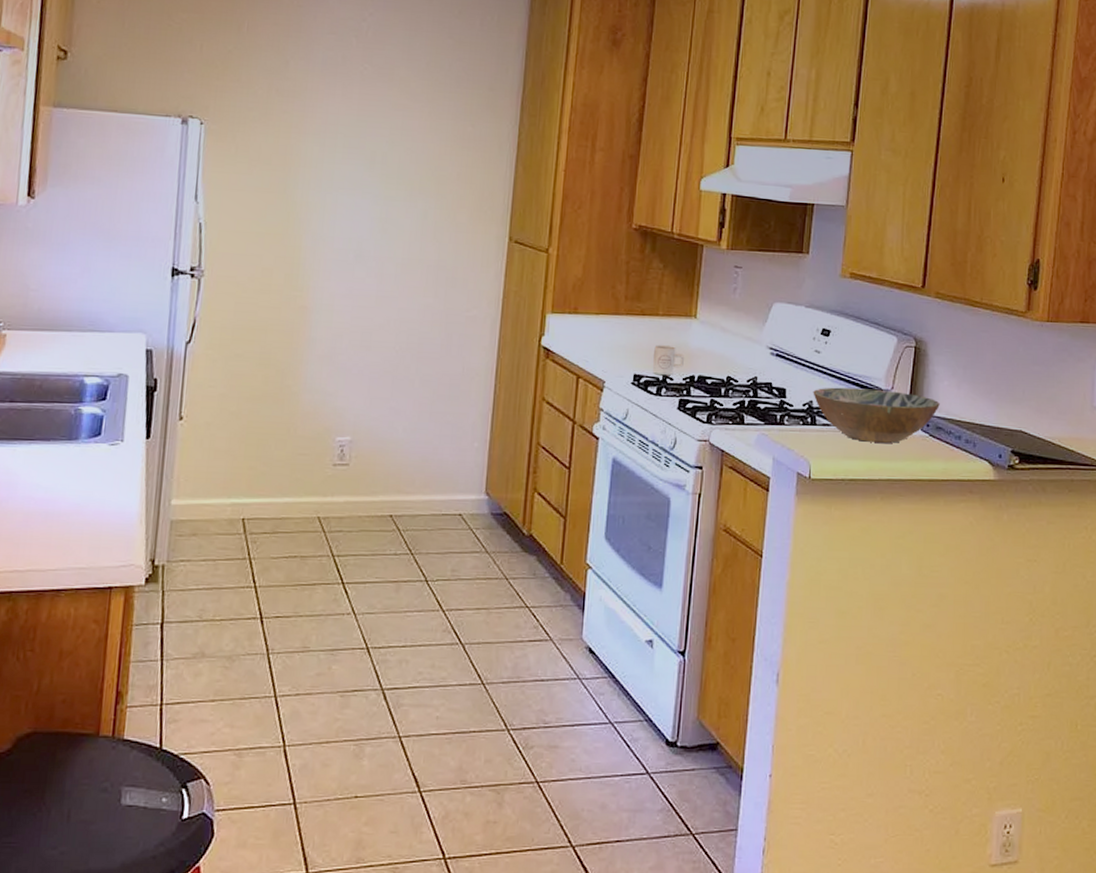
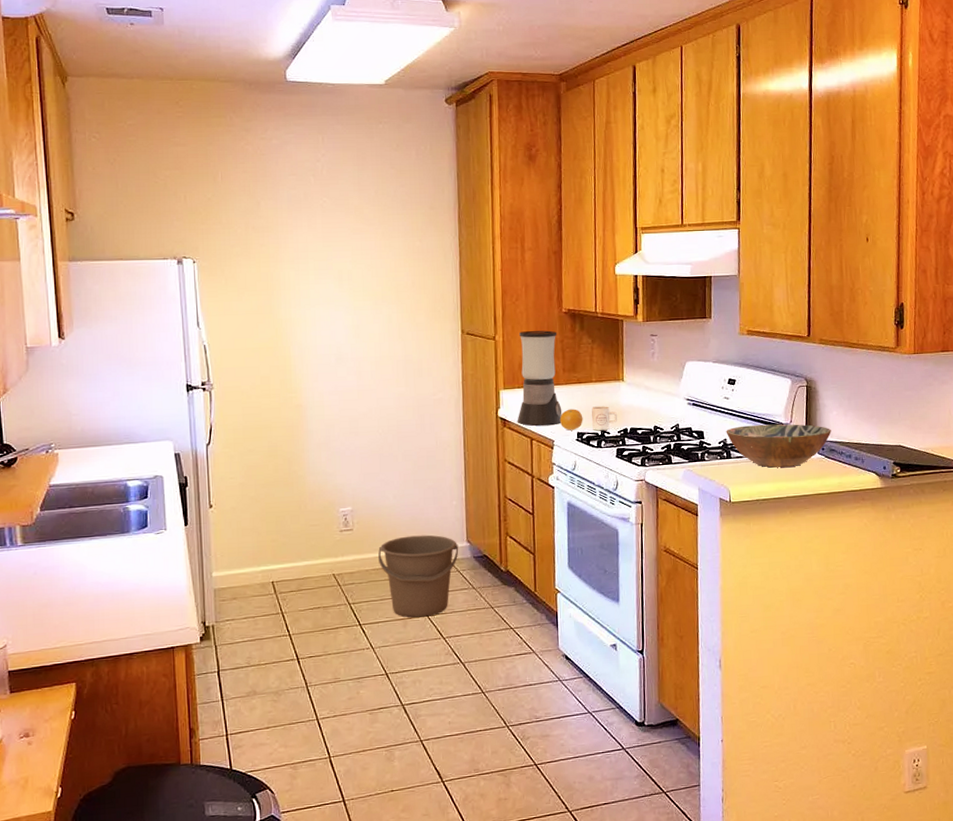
bucket: none [375,479,475,582] -> present [378,535,459,618]
blender: none [563,246,623,362] -> present [517,330,562,426]
fruit: none [614,345,643,371] -> present [559,409,583,431]

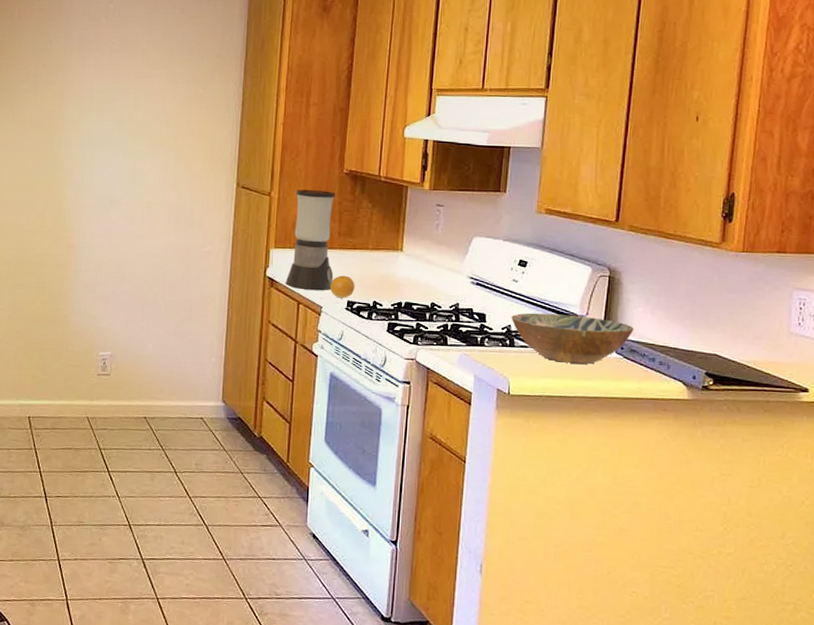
bucket: present [378,535,459,618] -> none [132,388,214,473]
mug: present [591,406,617,431] -> none [363,275,392,302]

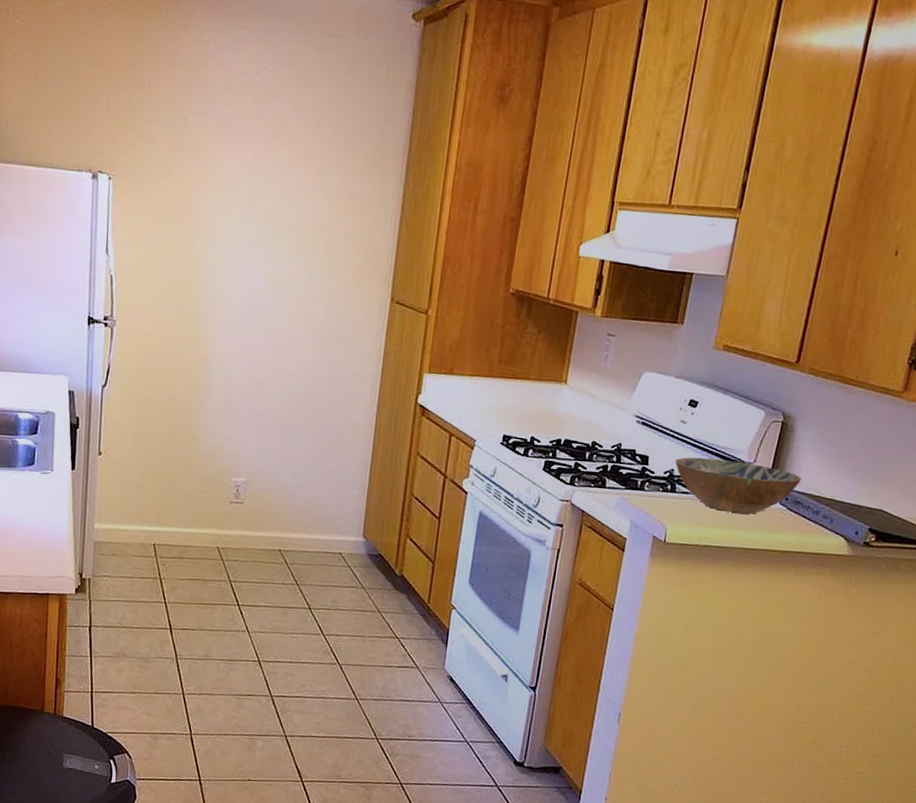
blender: present [285,190,336,290] -> none [437,309,499,422]
fruit: present [329,275,355,298] -> none [485,407,513,432]

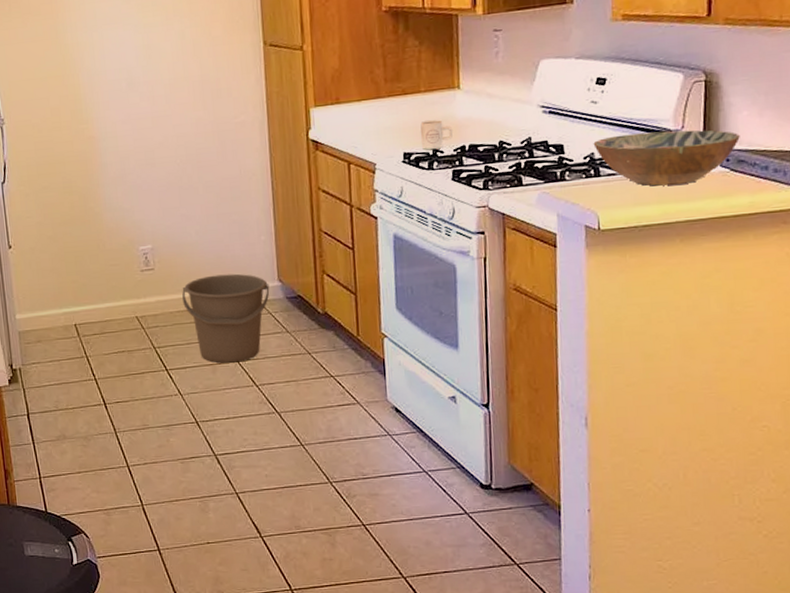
bucket: none [266,519,354,610] -> present [182,273,270,363]
mug: none [521,408,552,438] -> present [420,120,453,150]

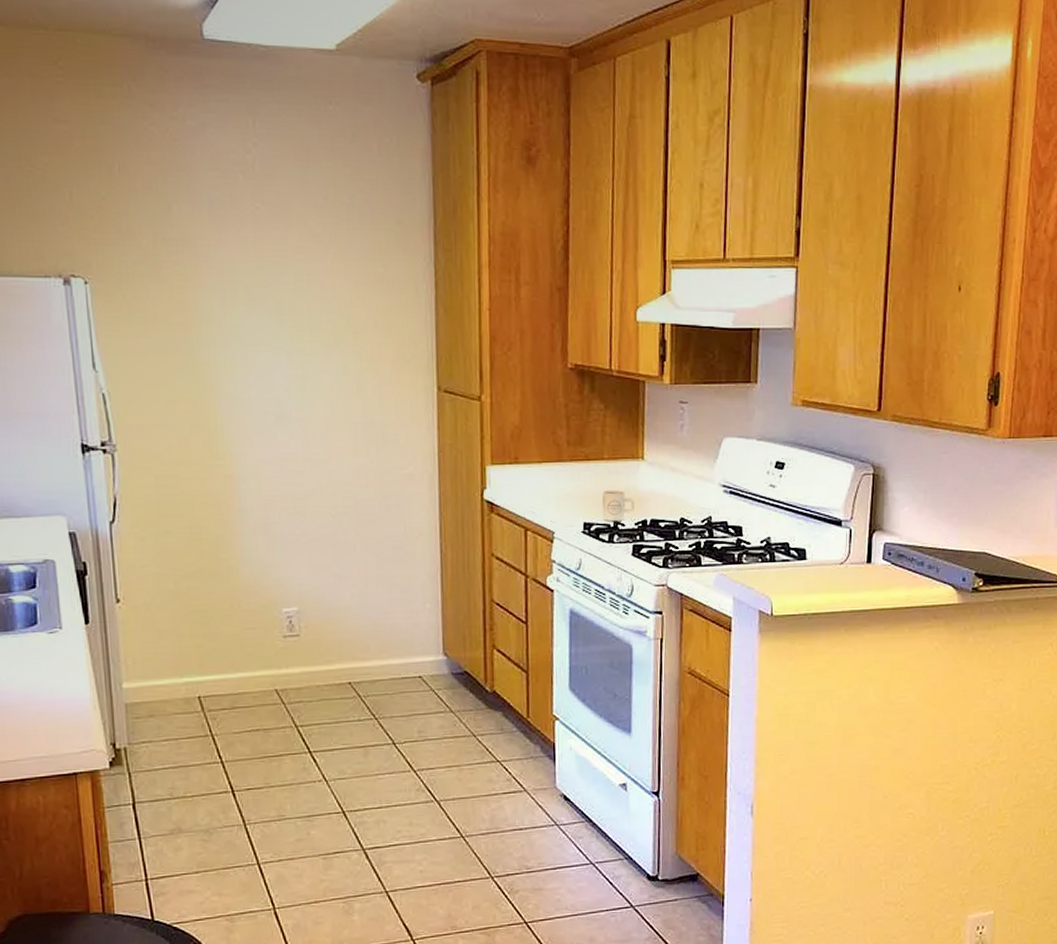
bucket: present [182,273,270,363] -> none [332,644,433,745]
bowl: present [593,130,740,186] -> none [770,520,901,575]

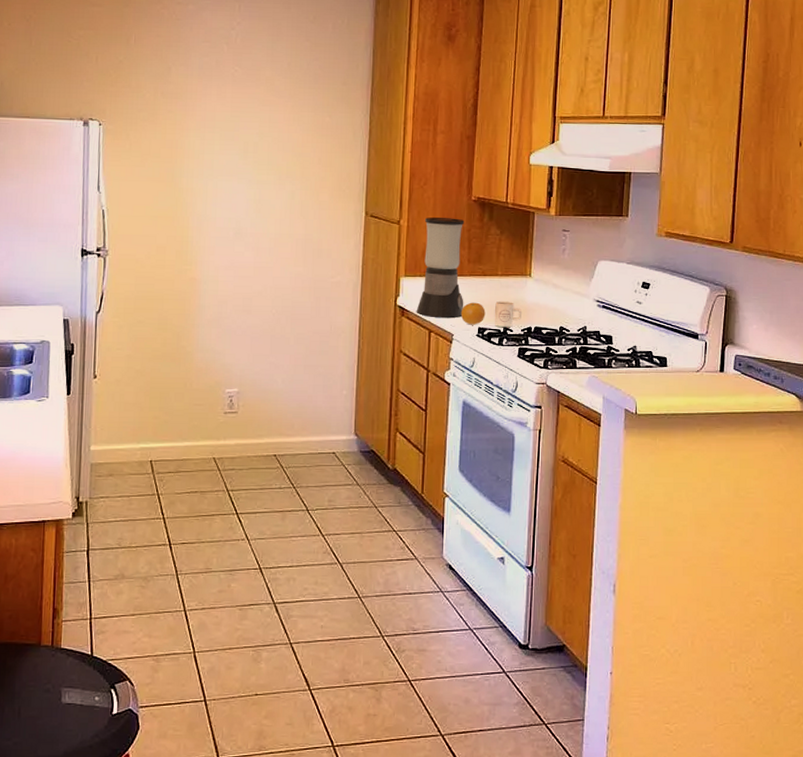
blender: none [507,391,565,512] -> present [416,217,465,318]
fruit: none [561,493,592,520] -> present [460,302,486,325]

